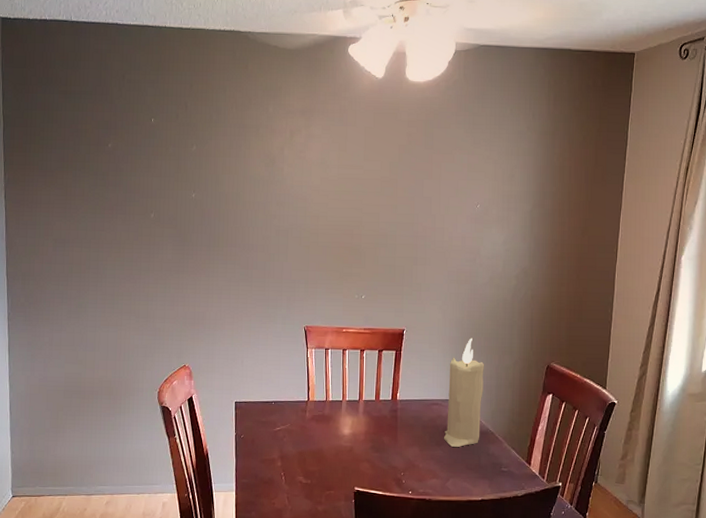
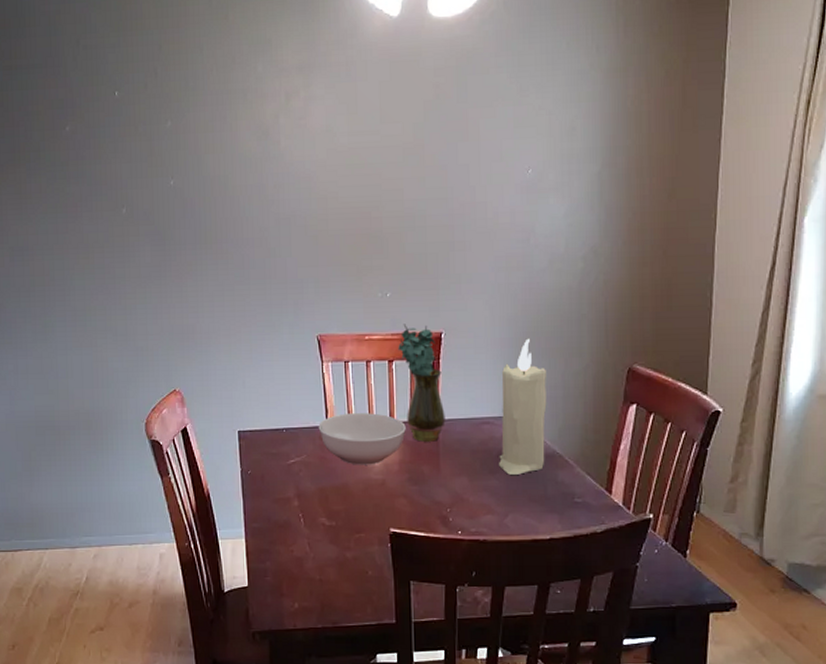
bowl: none [301,391,372,434] -> present [318,413,406,465]
vase: none [369,321,404,417] -> present [398,324,445,442]

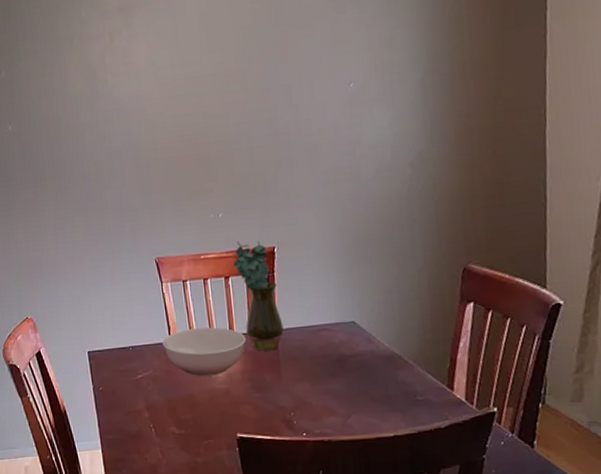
candle: present [499,338,547,475] -> none [335,246,385,378]

